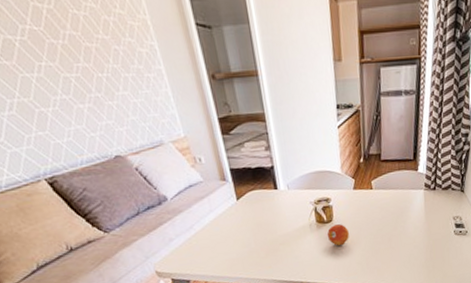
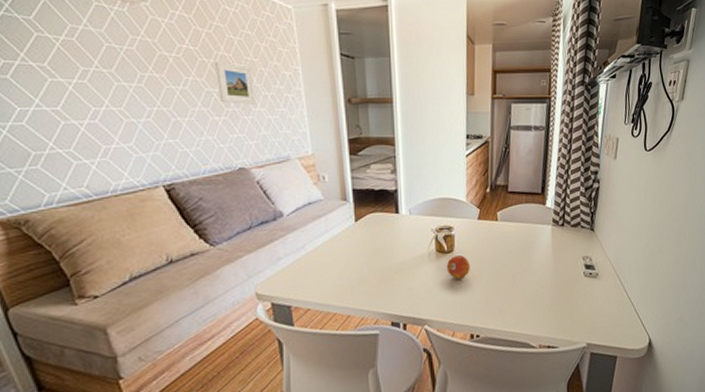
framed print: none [63,41,118,89] -> present [214,61,256,105]

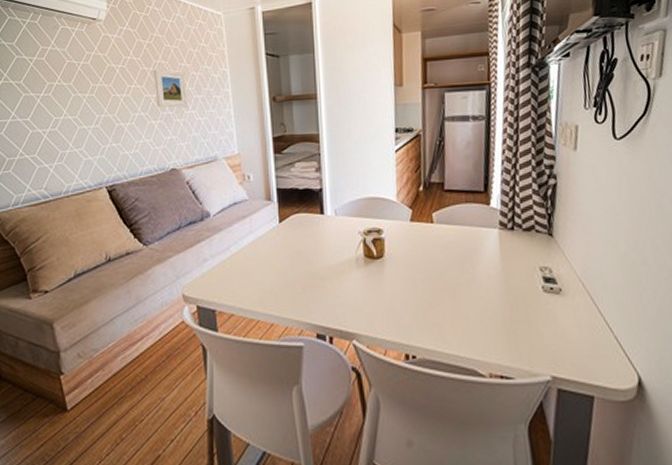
fruit: present [446,255,470,280] -> none [375,262,403,290]

